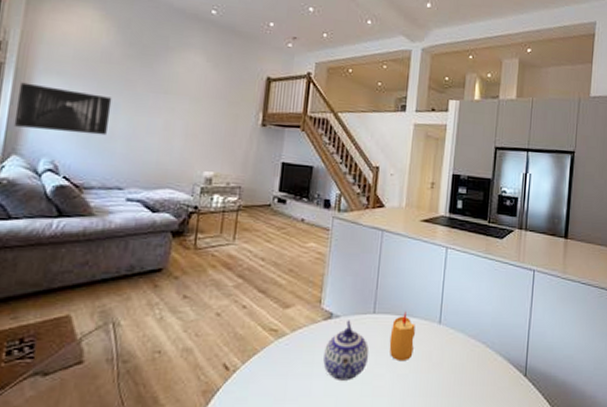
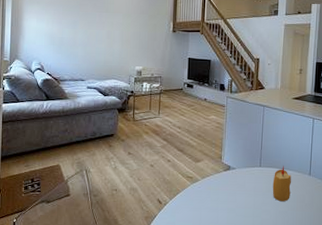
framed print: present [13,82,112,136] -> none [15,10,73,44]
teapot: present [323,320,369,380] -> none [225,171,258,214]

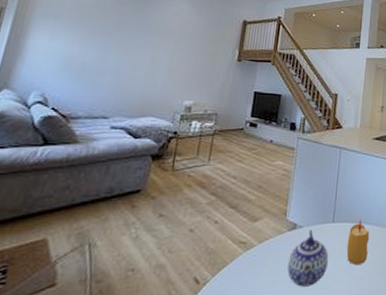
teapot: none [225,171,258,214] -> present [287,230,329,287]

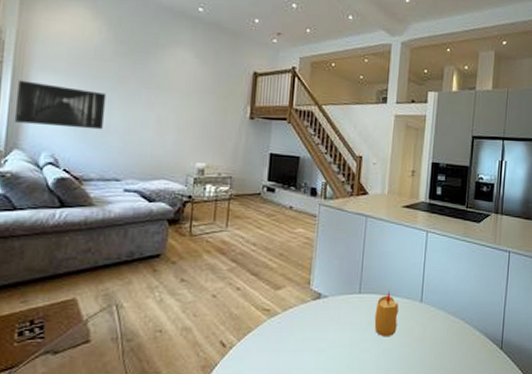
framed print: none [8,25,104,71] -> present [14,80,107,130]
teapot: present [287,230,329,287] -> none [313,300,356,355]

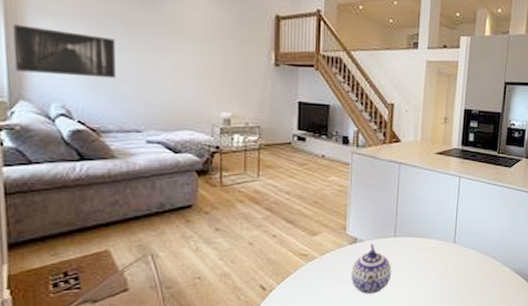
teapot: none [313,300,356,355] -> present [351,243,392,294]
candle: present [374,291,399,337] -> none [409,234,433,276]

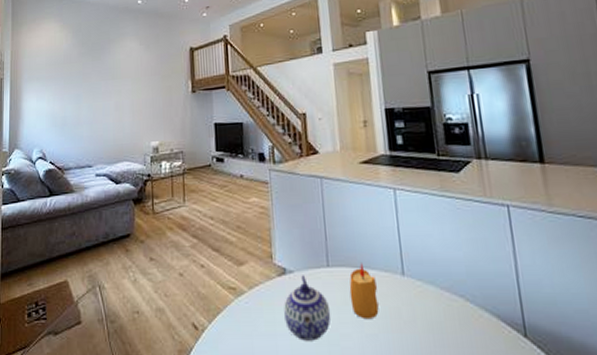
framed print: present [13,24,117,79] -> none [14,90,76,127]
candle: none [409,234,433,276] -> present [349,263,379,320]

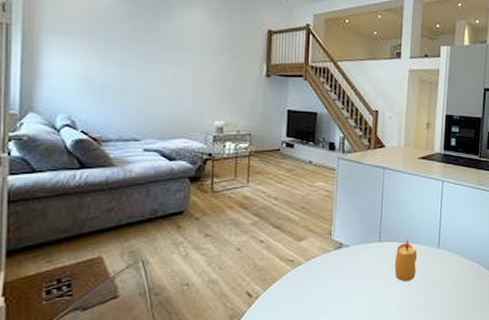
teapot: present [284,275,331,341] -> none [336,249,377,301]

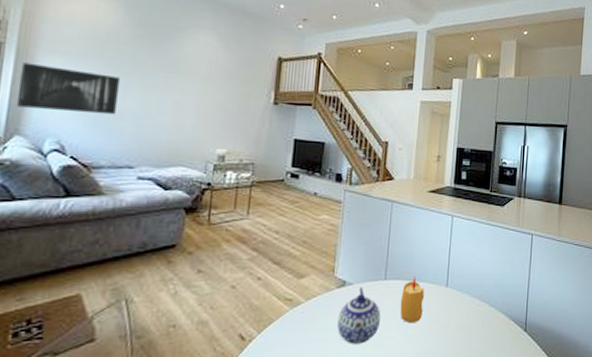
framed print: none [27,42,121,91] -> present [16,62,121,115]
teapot: none [336,249,377,301] -> present [337,287,381,344]

